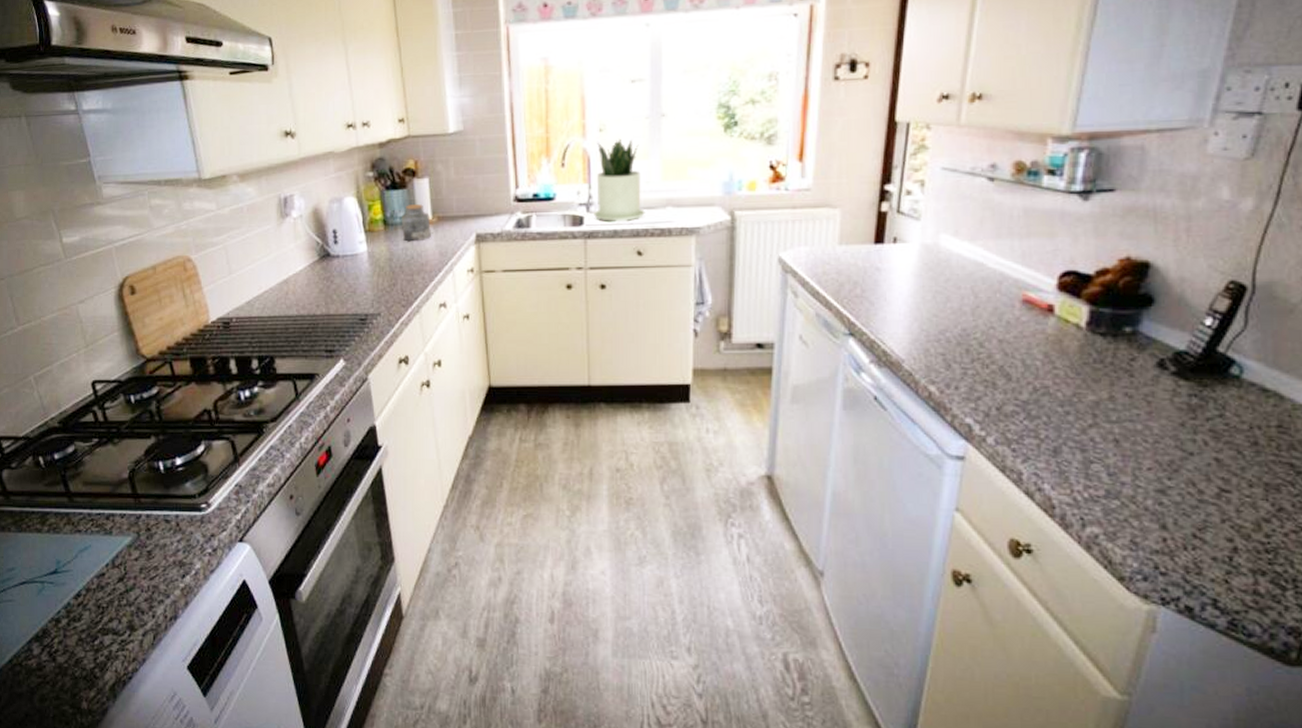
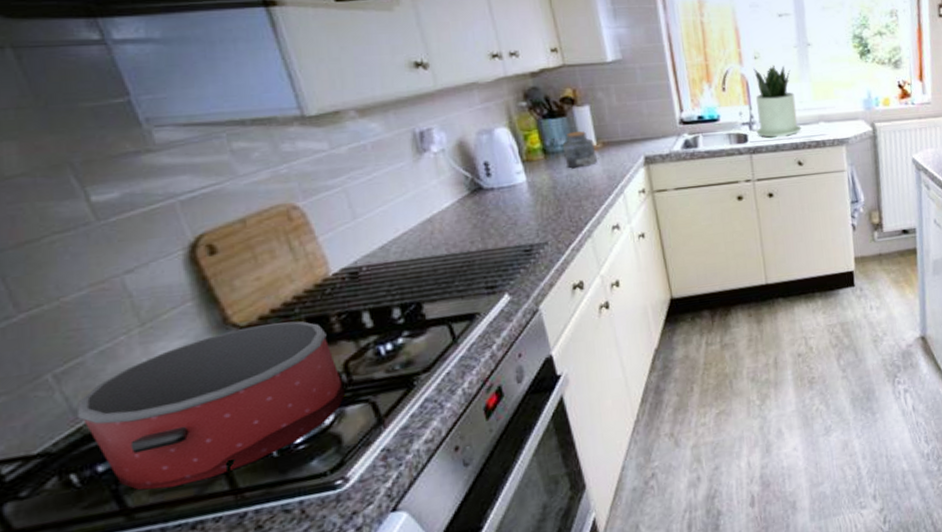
cooking pot: none [46,358,214,483] -> present [78,320,346,490]

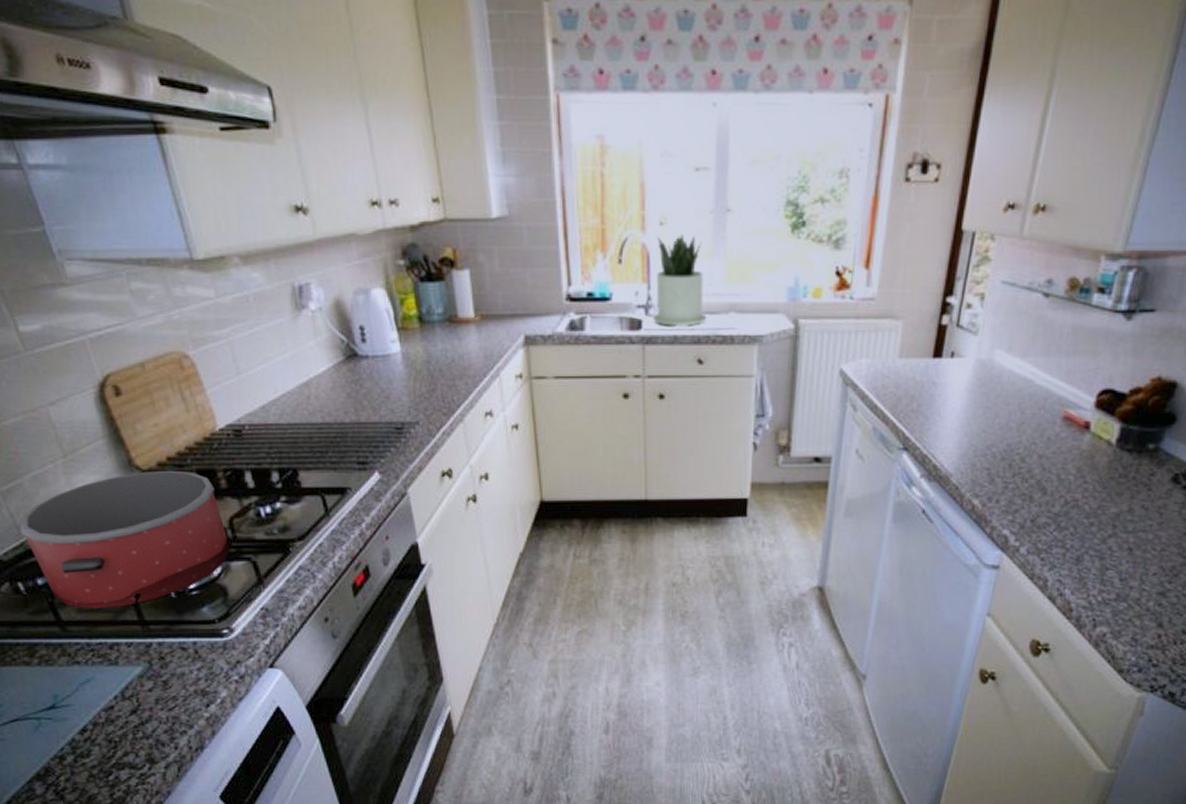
jar: present [562,131,597,169] -> none [439,300,474,342]

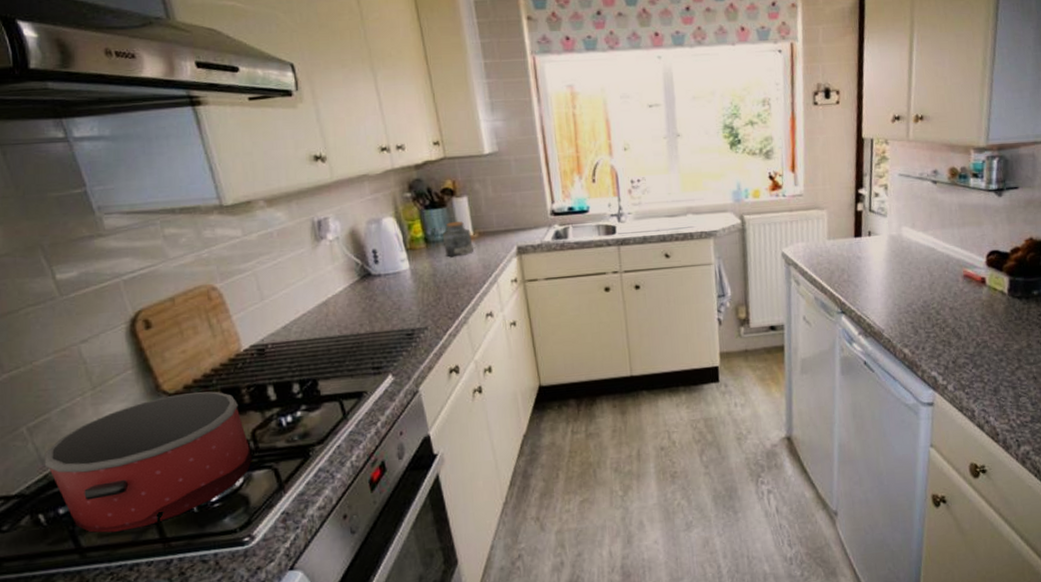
jar: none [439,300,474,342] -> present [442,221,473,257]
planter: present [653,234,707,326] -> none [623,156,669,229]

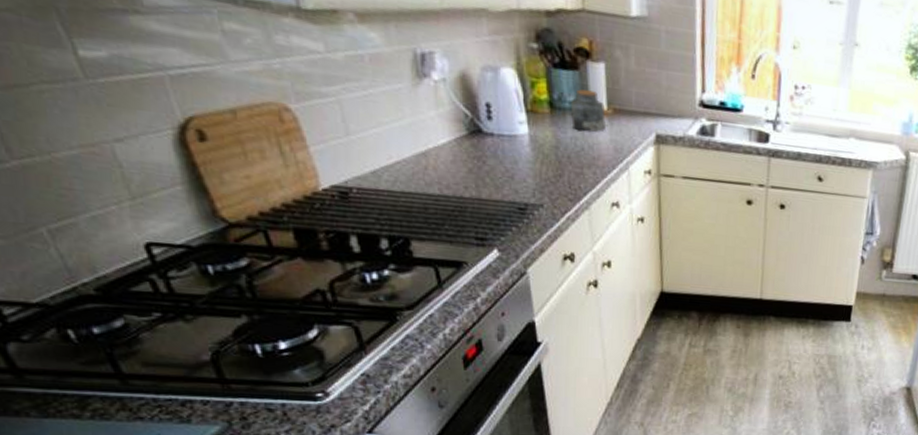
cooking pot: present [45,391,253,533] -> none [72,224,330,364]

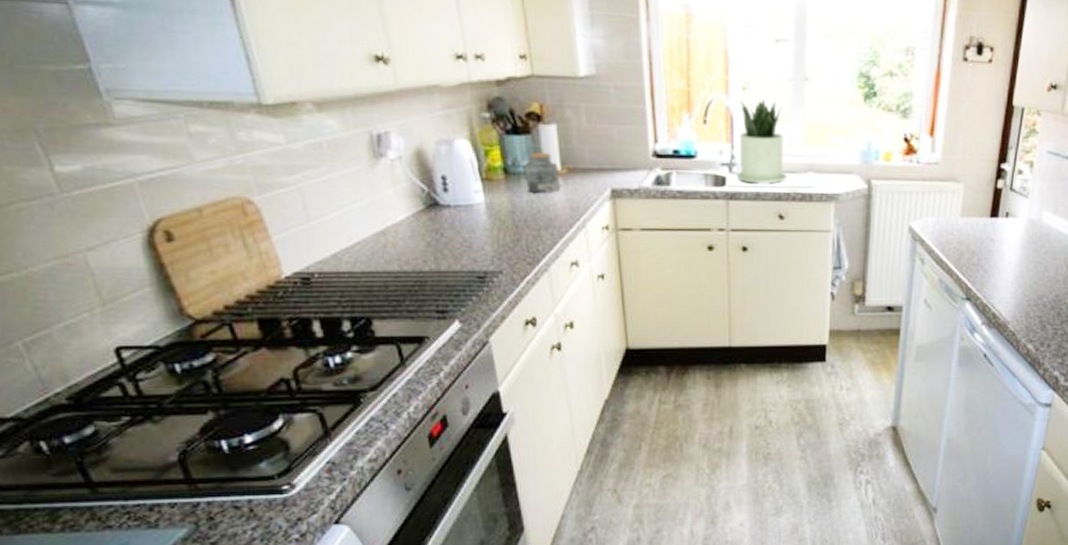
planter: none [780,59,830,146] -> present [736,99,787,184]

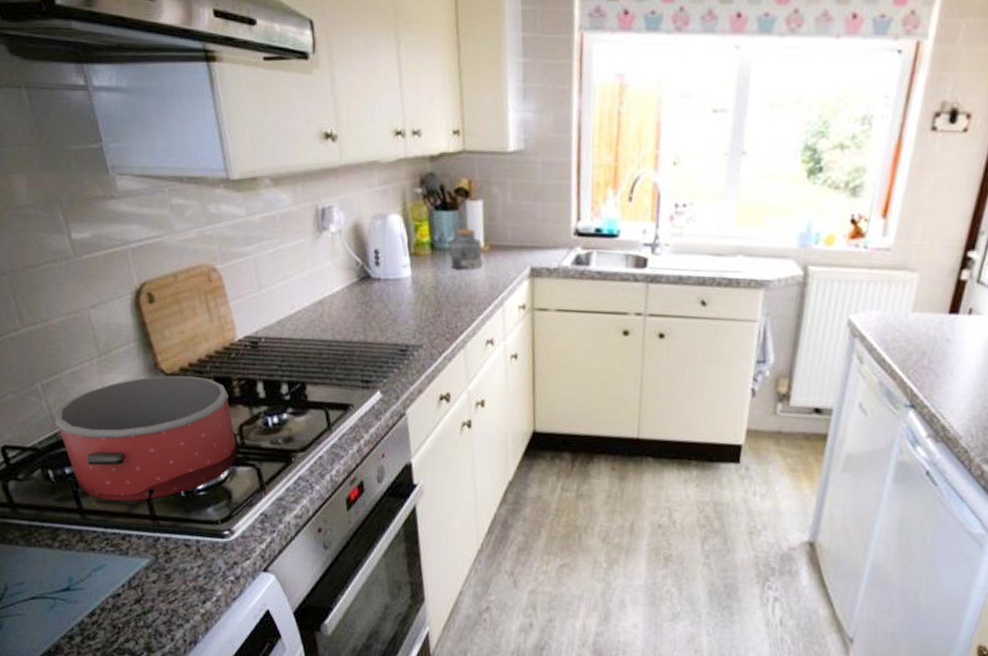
cooking pot: none [46,319,295,469] -> present [56,375,239,501]
planter: present [736,99,787,184] -> none [659,175,715,267]

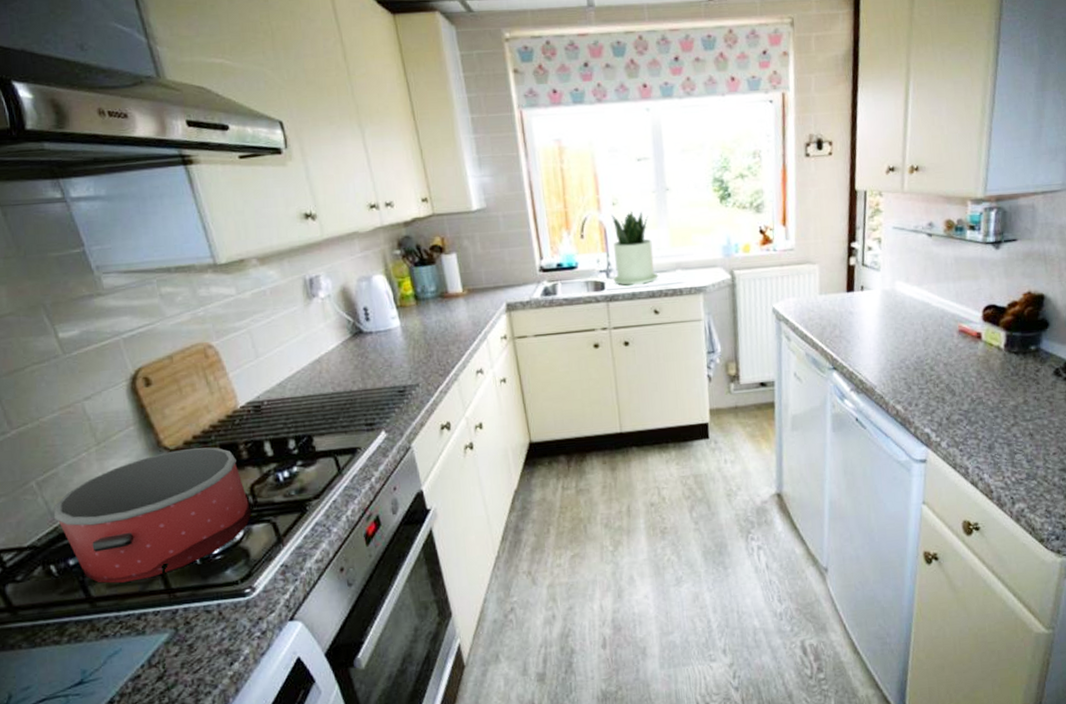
jar: present [450,229,482,271] -> none [432,278,463,315]
planter: none [659,175,715,267] -> present [611,211,659,286]

